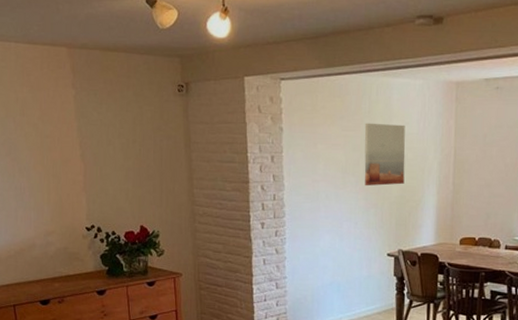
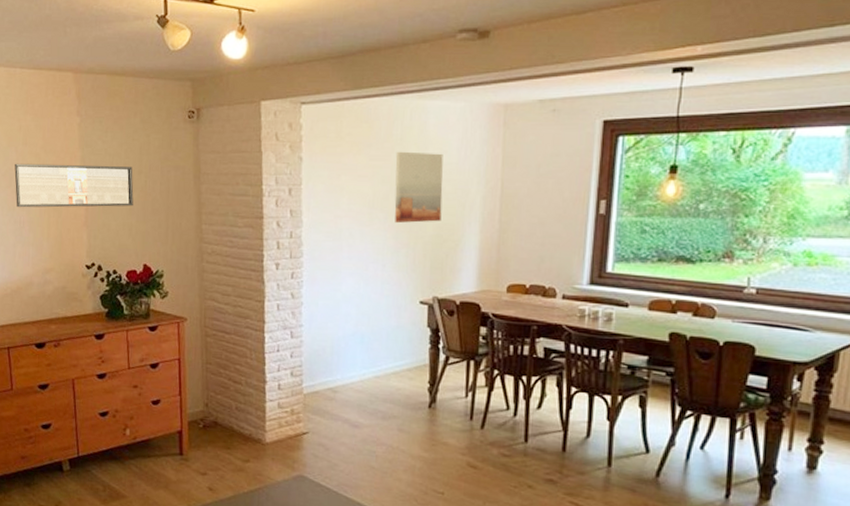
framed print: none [13,133,129,175] -> present [14,163,134,208]

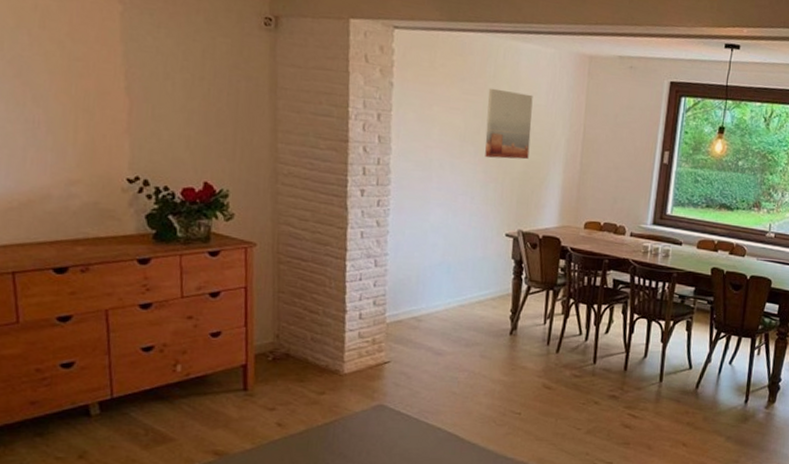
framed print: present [14,163,134,208] -> none [26,49,193,116]

